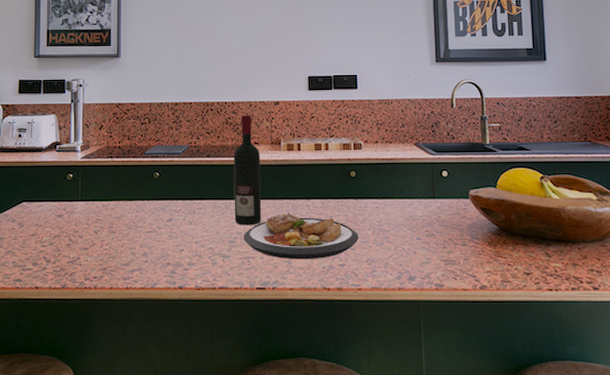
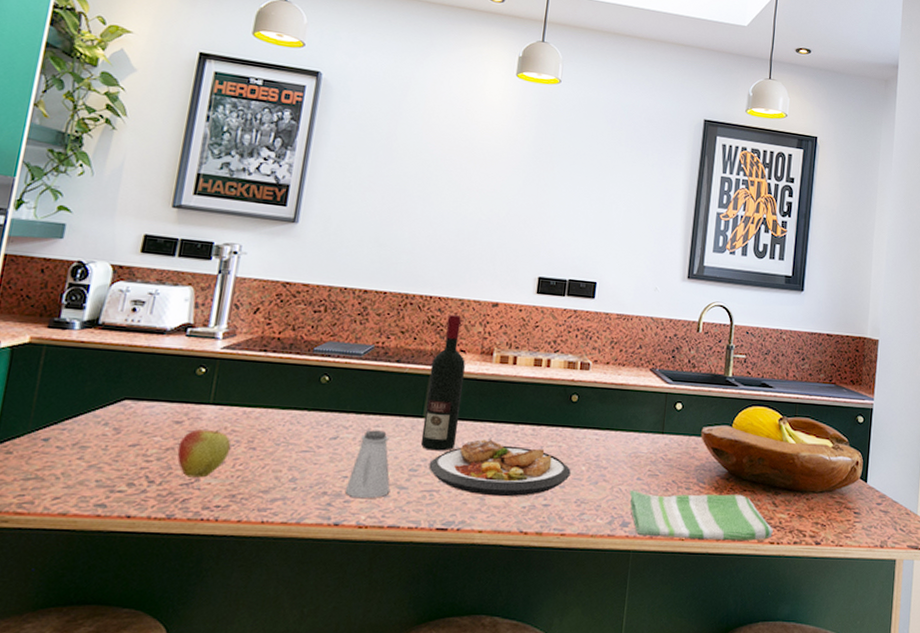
apple: none [62,217,98,257] -> present [177,427,232,478]
saltshaker: none [183,212,217,267] -> present [345,430,391,499]
dish towel: none [411,248,550,288] -> present [629,489,773,541]

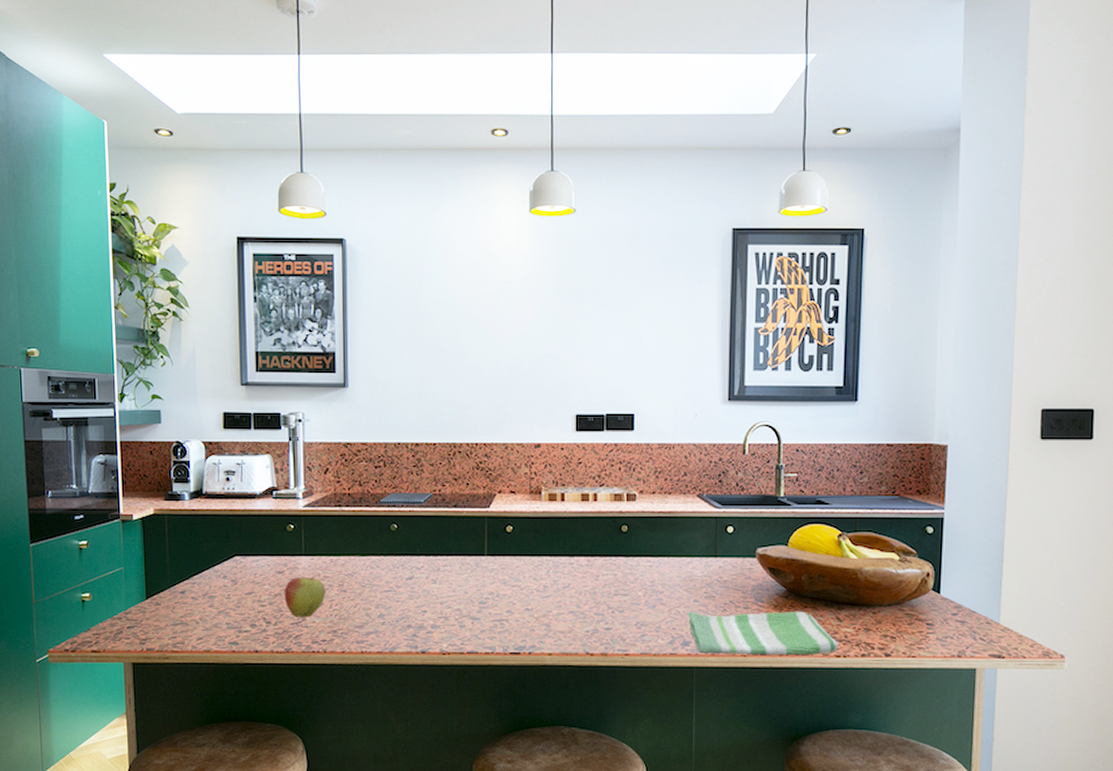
saltshaker: present [345,430,391,499] -> none [426,569,465,630]
wine bottle: present [420,315,466,451] -> none [485,459,518,585]
plate: present [428,439,571,497] -> none [496,571,628,623]

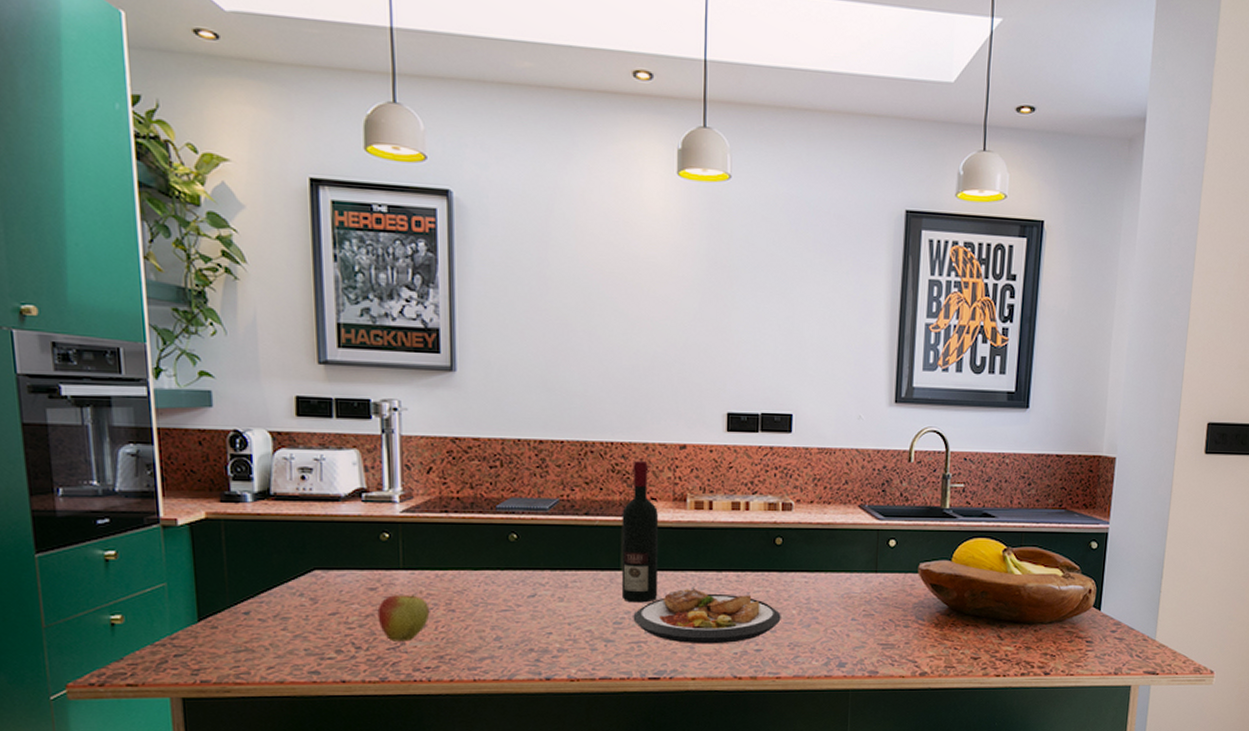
wine bottle: none [485,459,518,585] -> present [621,461,659,603]
plate: none [496,571,628,623] -> present [633,588,781,644]
dish towel: present [687,611,838,655] -> none [844,630,999,675]

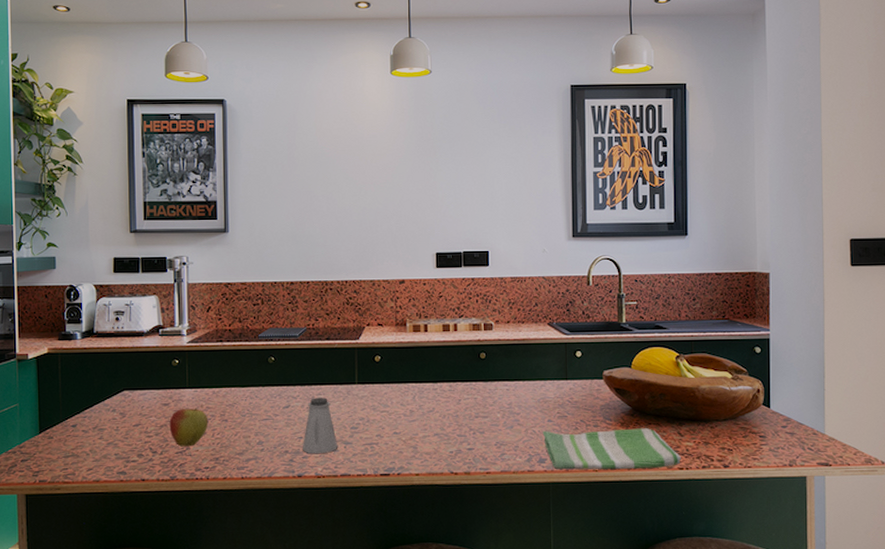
saltshaker: none [551,585,597,654] -> present [302,397,338,454]
wine bottle: present [621,461,659,603] -> none [355,295,386,411]
plate: present [633,588,781,644] -> none [366,397,488,445]
dish towel: none [844,630,999,675] -> present [542,428,681,469]

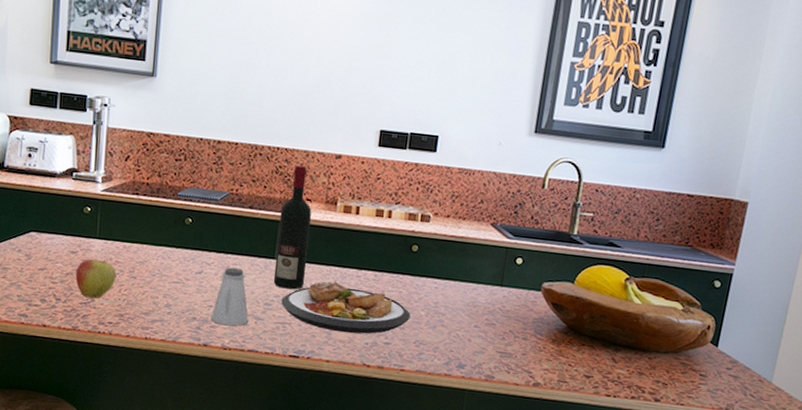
wine bottle: none [355,295,386,411] -> present [273,166,312,290]
plate: none [366,397,488,445] -> present [281,281,411,334]
dish towel: present [542,428,681,469] -> none [466,335,611,392]

